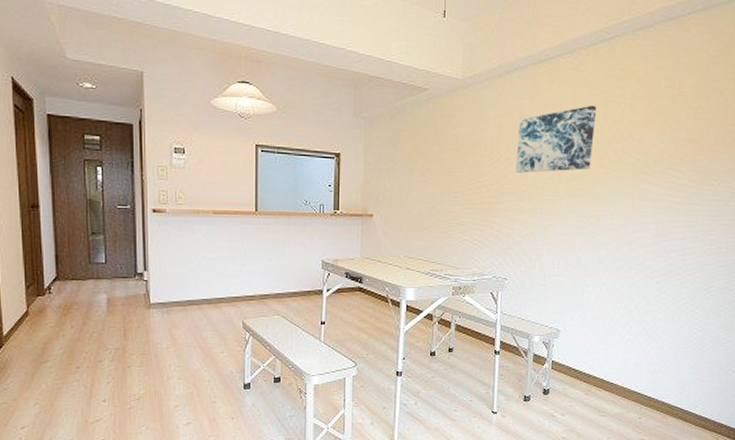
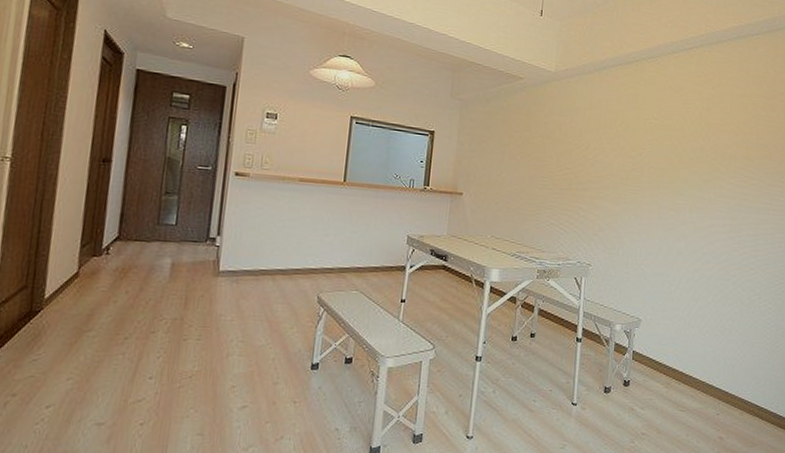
wall art: present [515,105,597,173] -> none [602,105,677,164]

